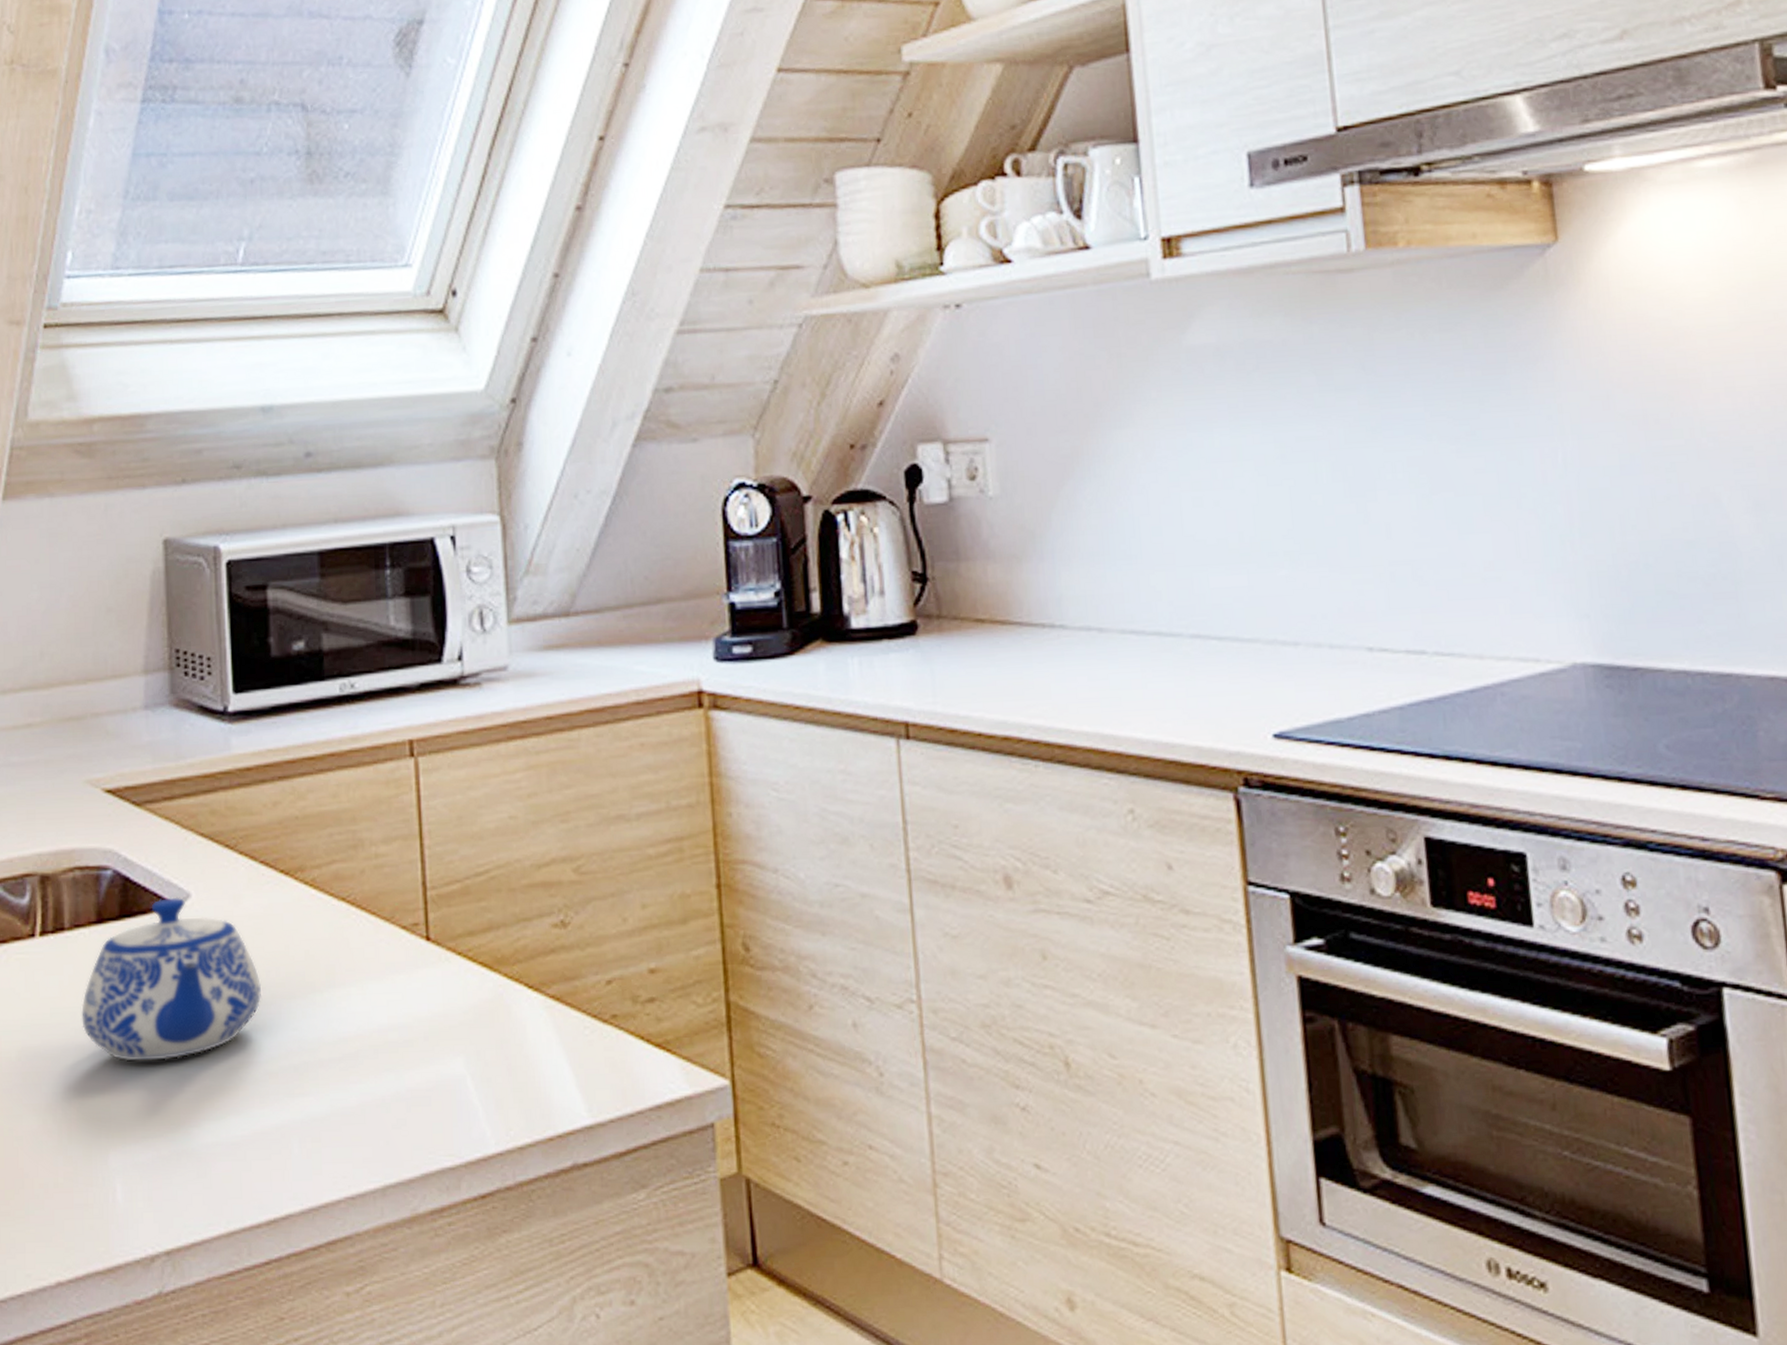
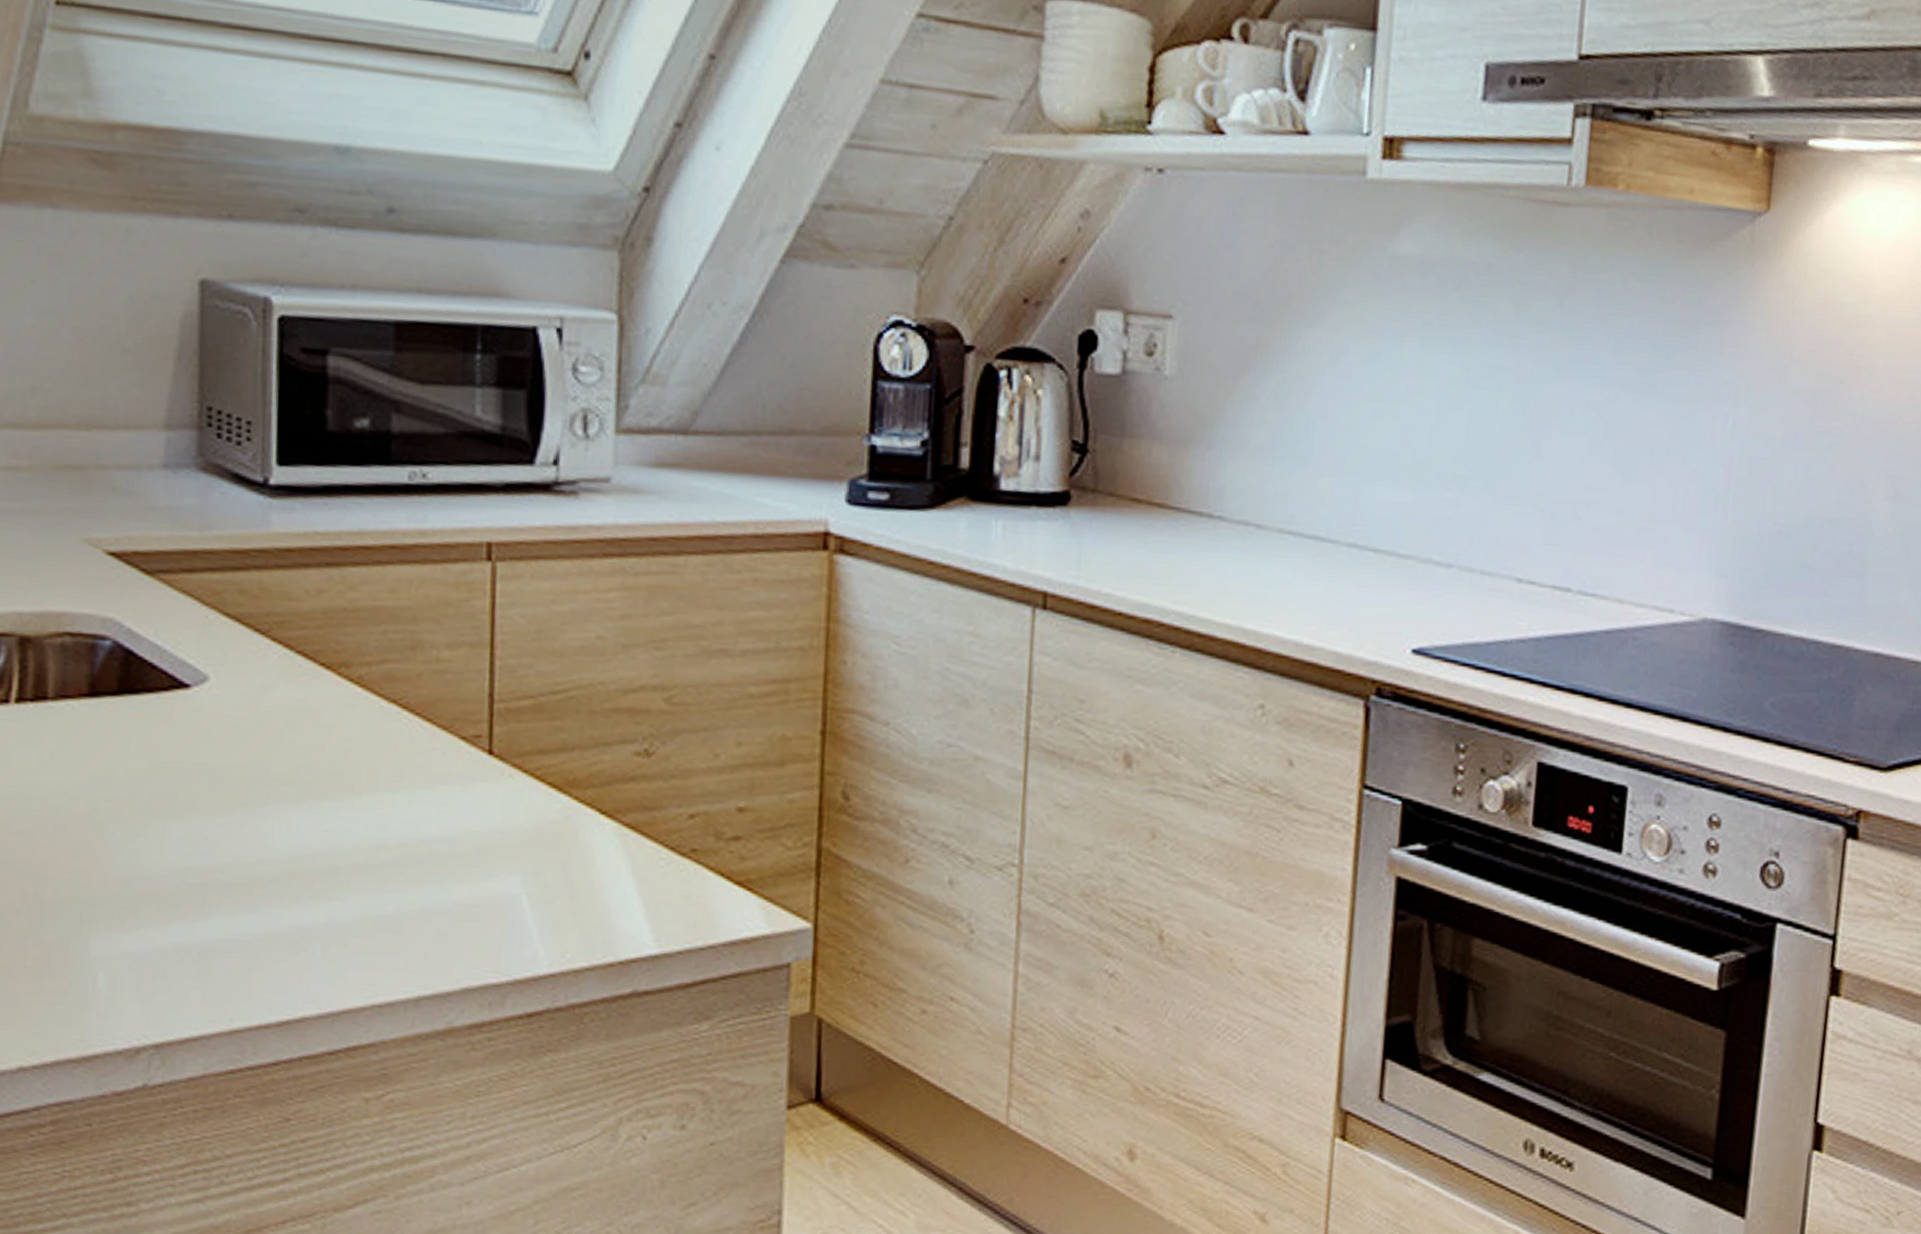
teapot: present [81,897,262,1062] -> none [64,677,290,849]

